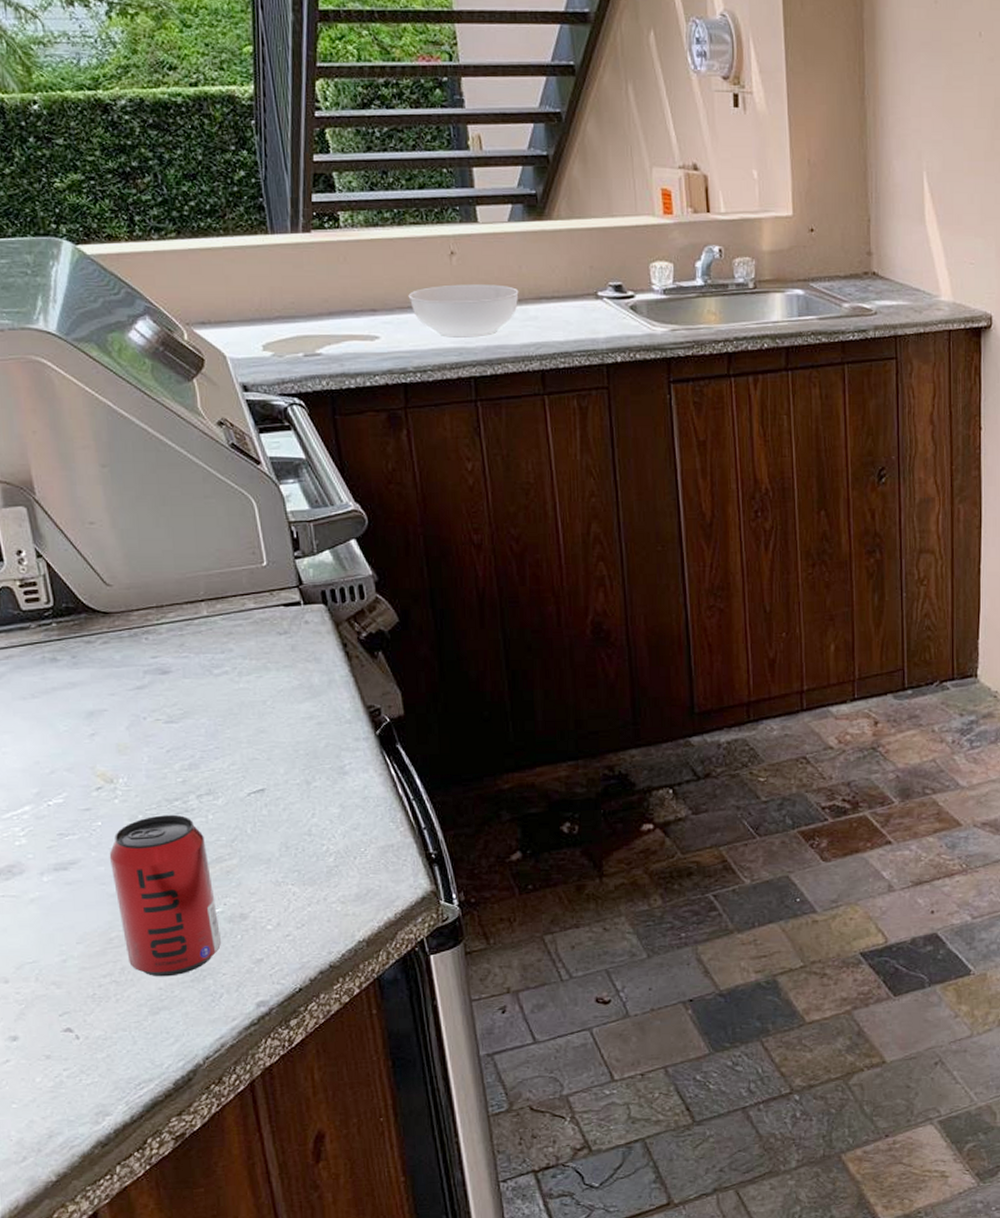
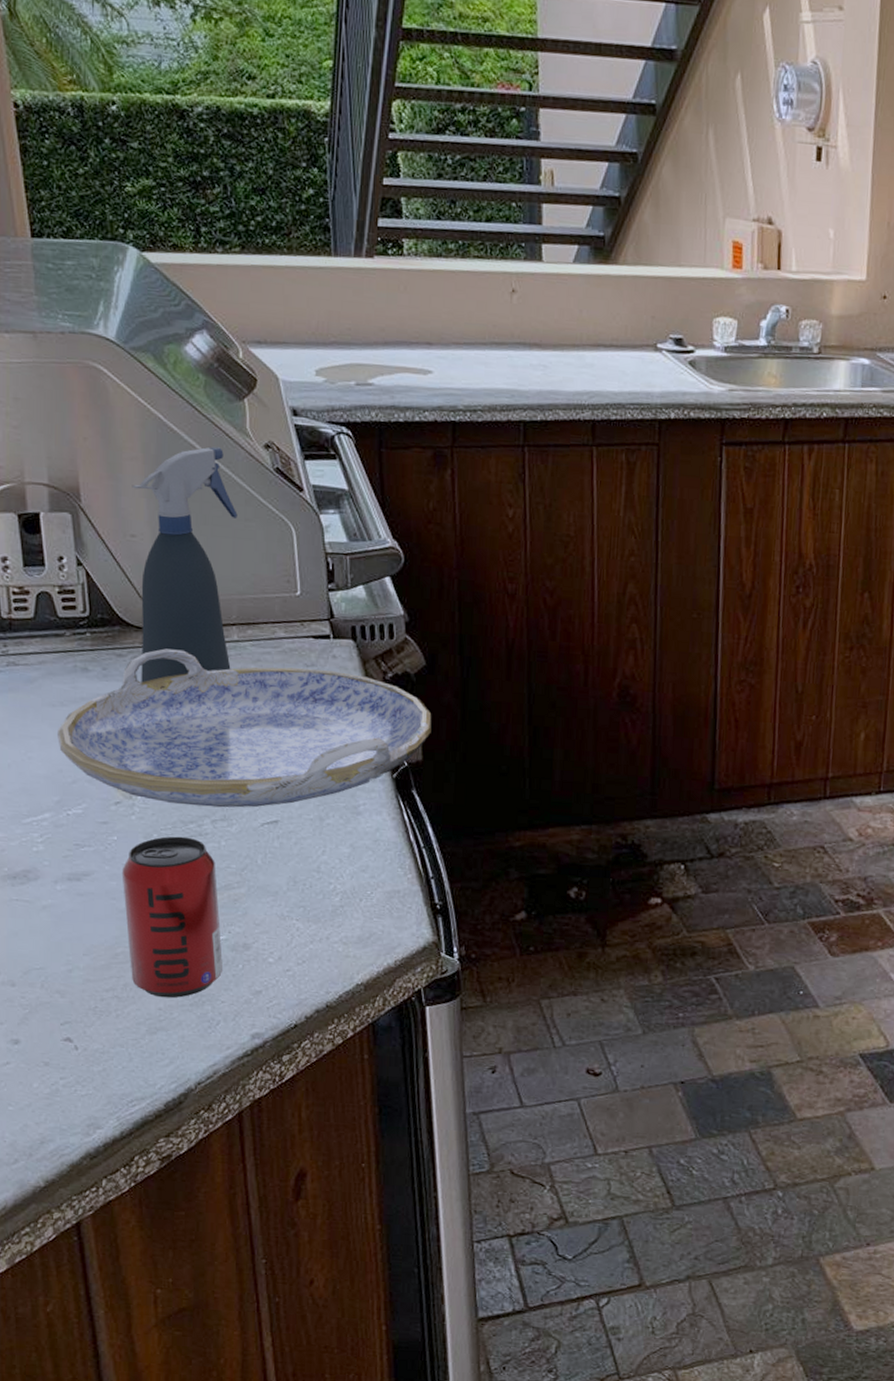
serving tray: none [31,630,410,784] -> present [58,648,432,808]
spray bottle: none [86,428,203,667] -> present [132,446,238,683]
bowl: present [408,284,519,338] -> none [465,323,577,381]

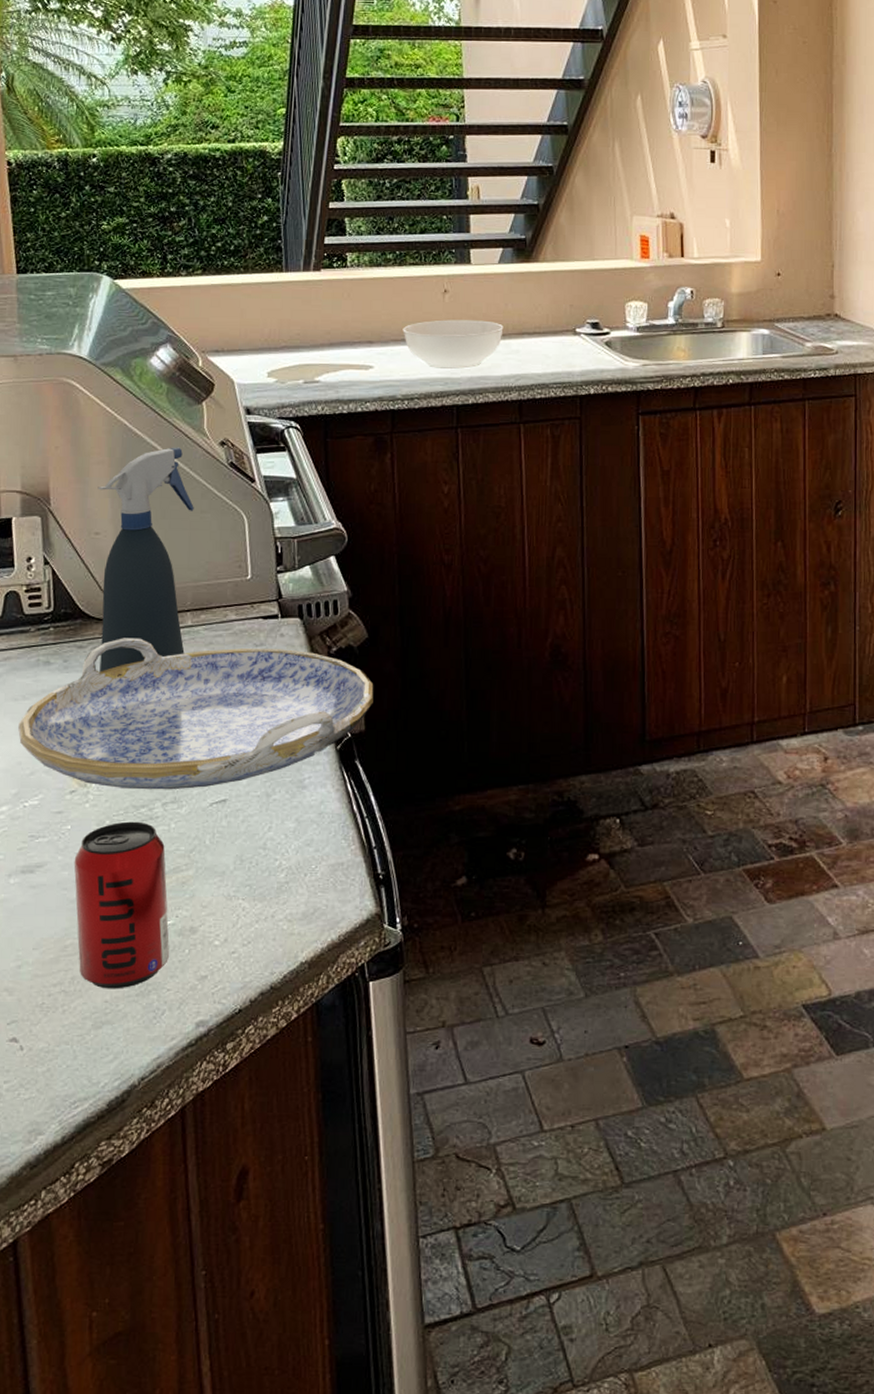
bowl: none [465,323,577,381] -> present [402,319,504,369]

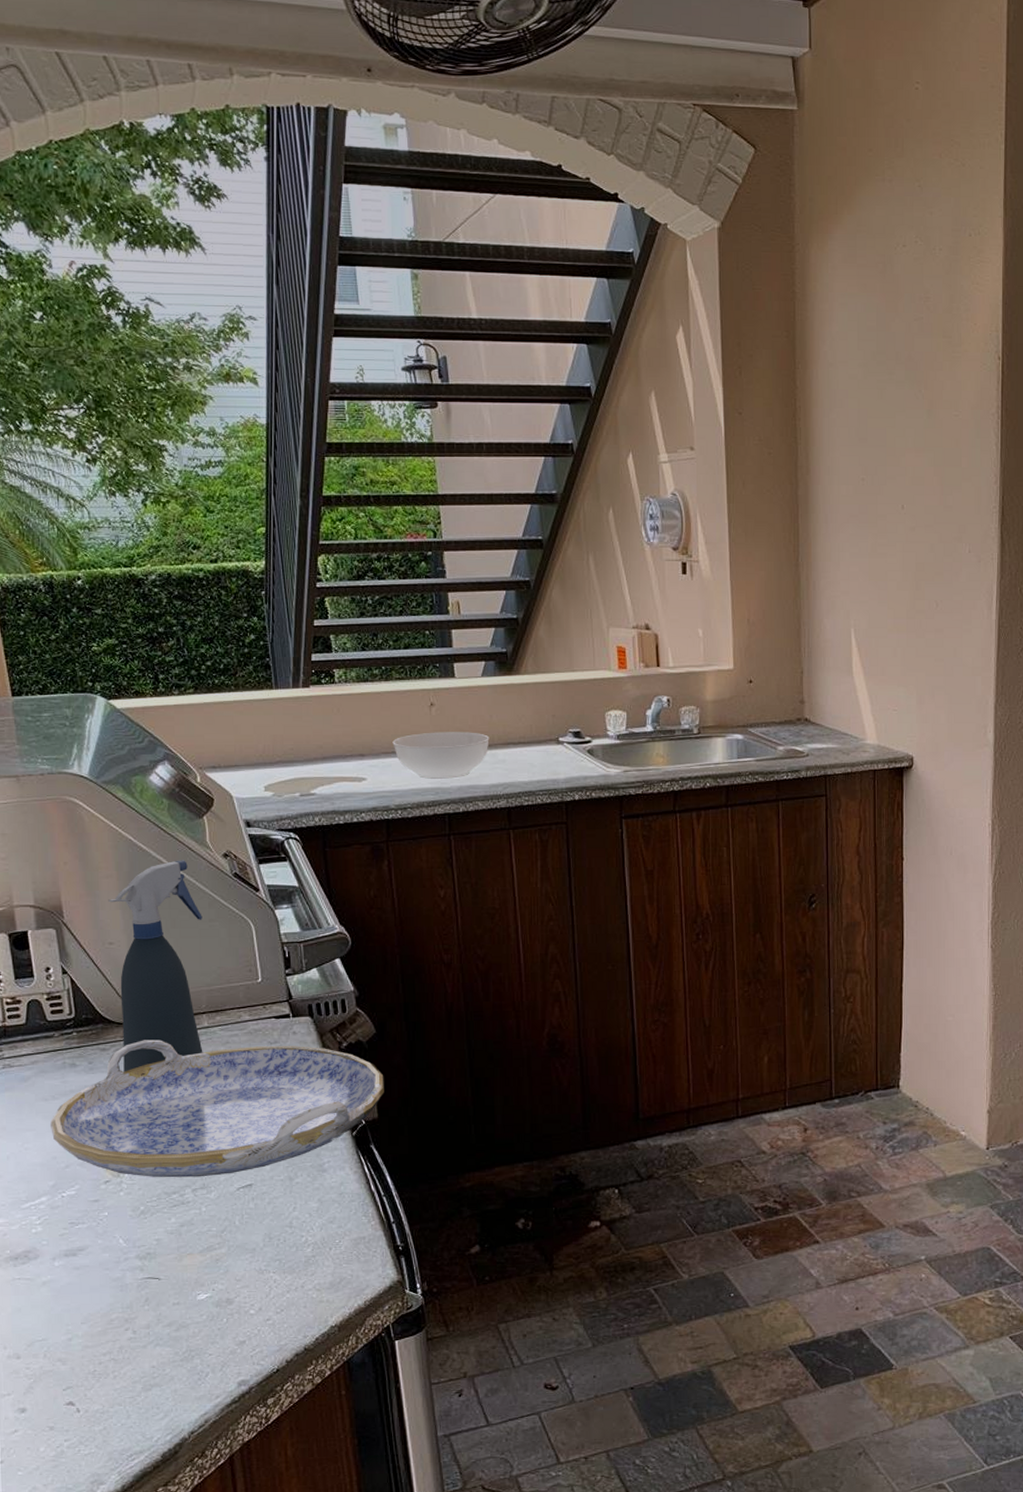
beer can: present [74,821,170,989] -> none [113,1206,210,1356]

